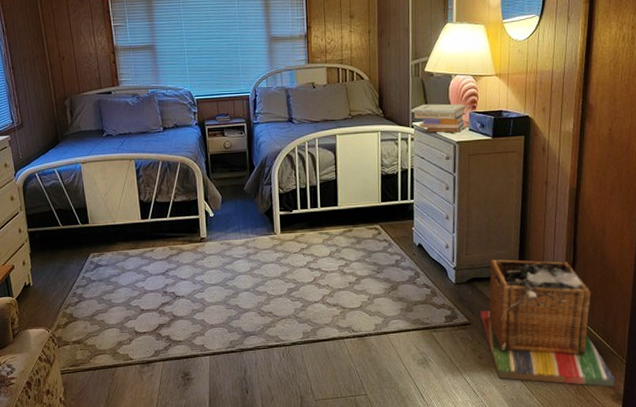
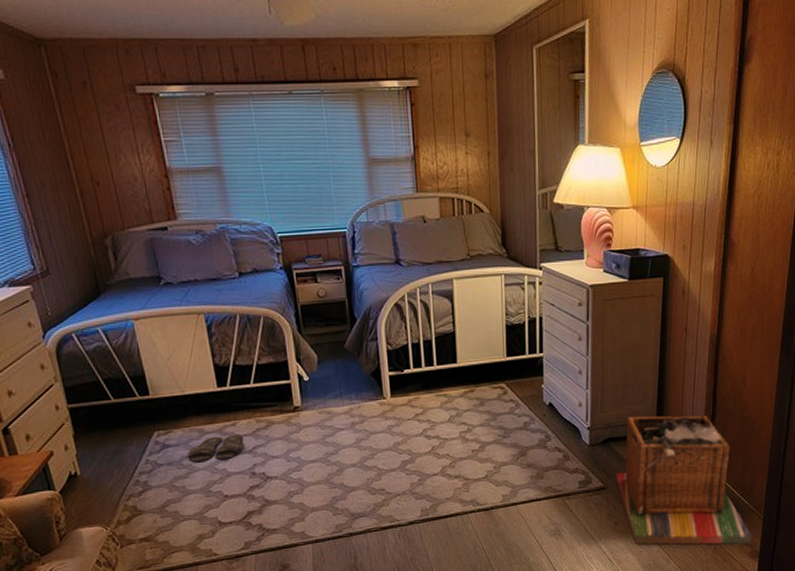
slippers: none [114,259,160,281] -> present [187,434,245,463]
books: present [411,104,466,134] -> none [539,241,600,276]

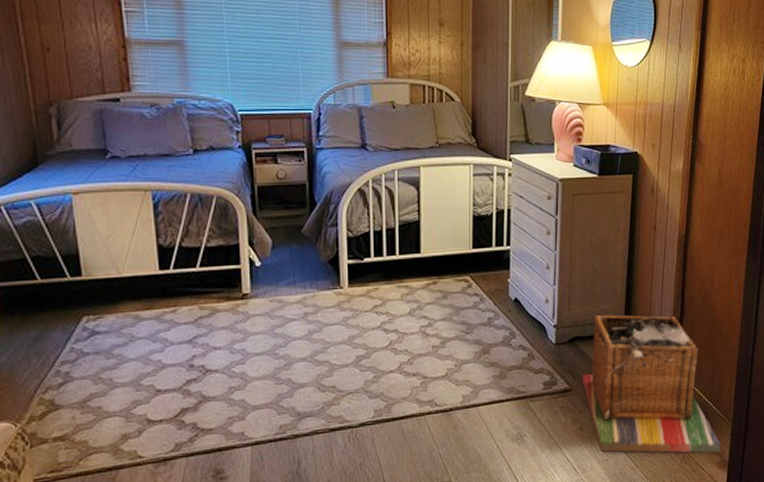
slippers: present [187,434,245,463] -> none [119,322,185,353]

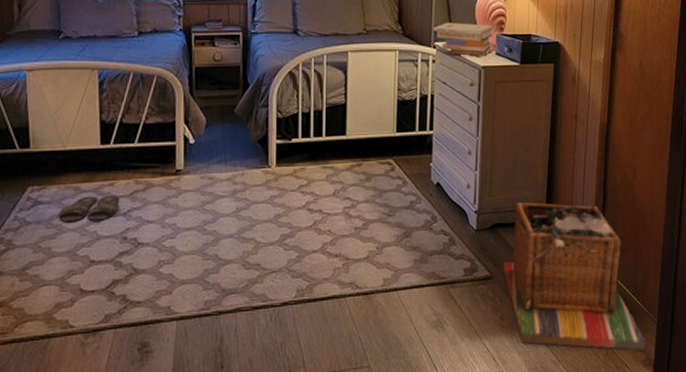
slippers: none [119,322,185,353] -> present [59,195,121,223]
books: none [509,134,570,170] -> present [433,22,493,57]

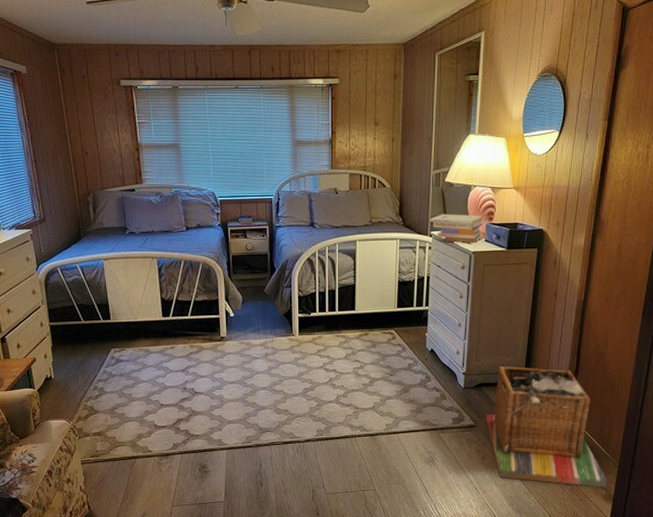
slippers: present [59,195,121,223] -> none [135,356,180,376]

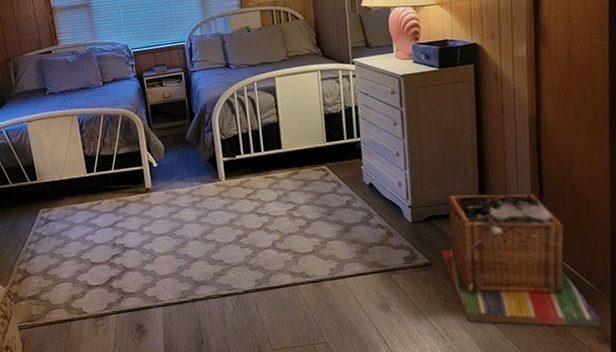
books: present [430,214,483,244] -> none [350,36,409,69]

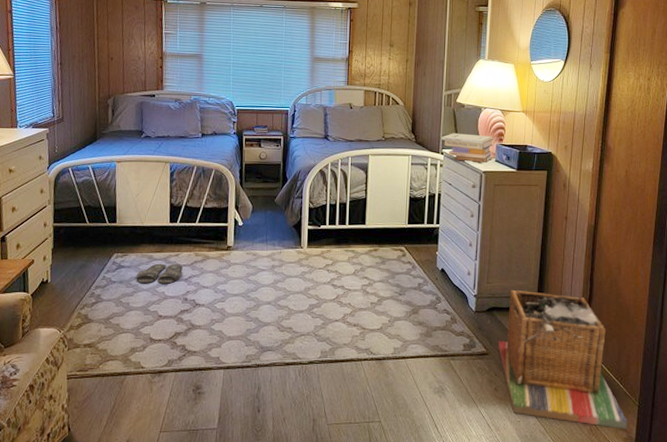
slippers: none [64,212,108,235] -> present [136,263,183,285]
books: none [350,36,409,69] -> present [442,133,493,164]

